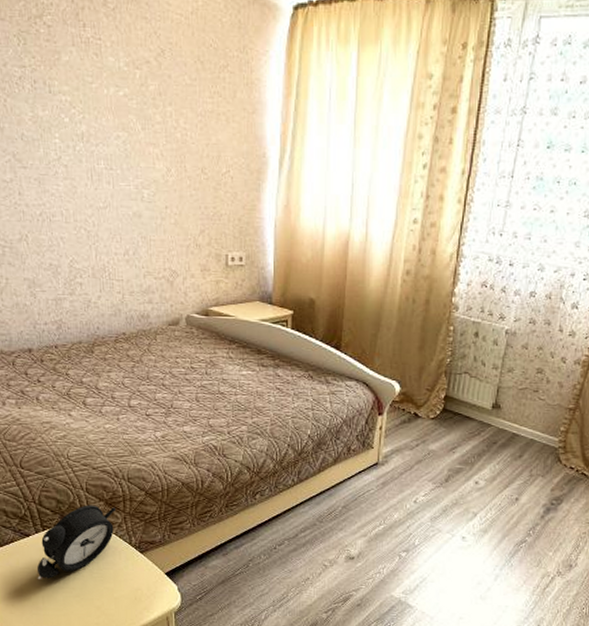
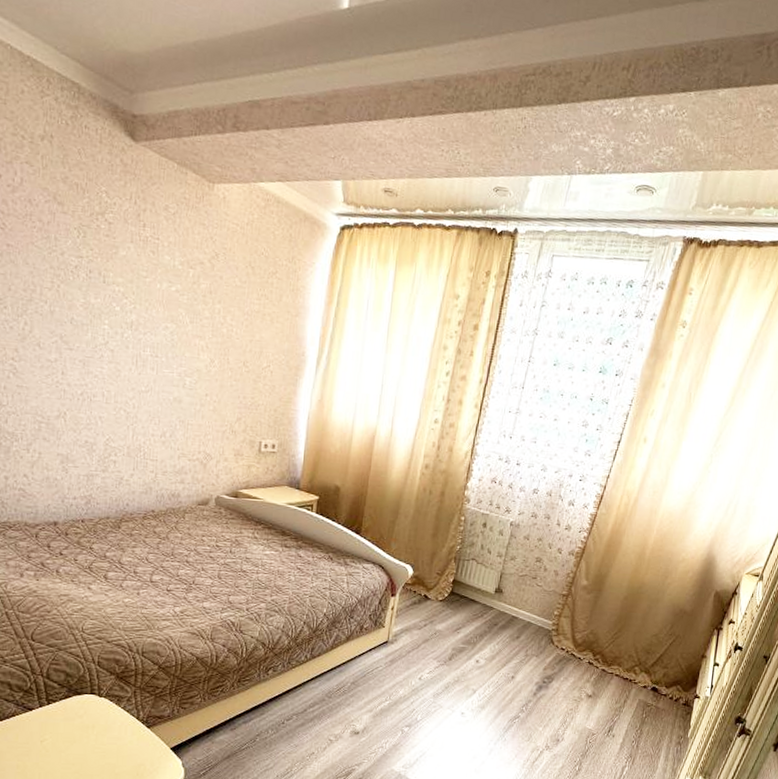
alarm clock: present [36,505,116,579] -> none [35,678,127,755]

